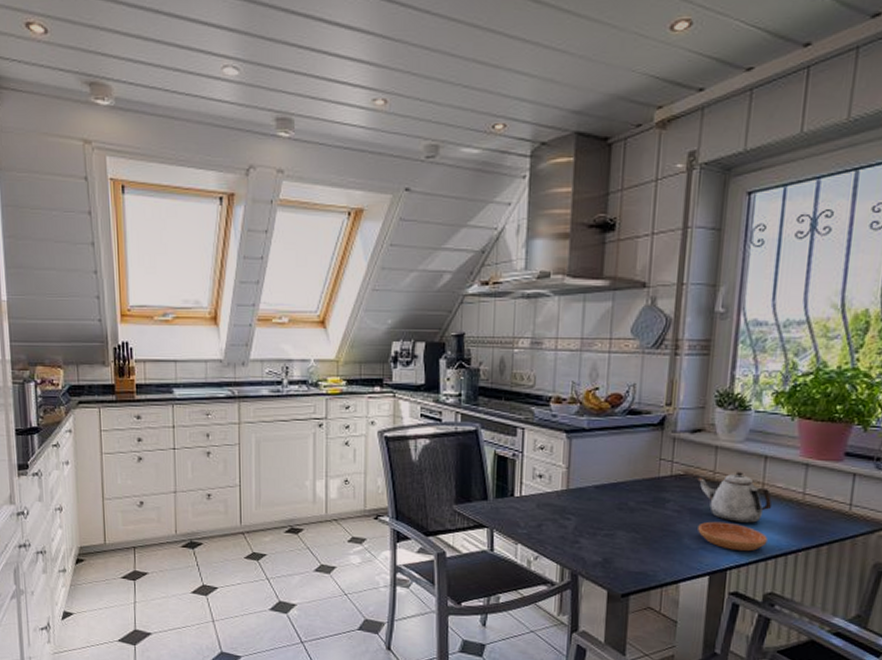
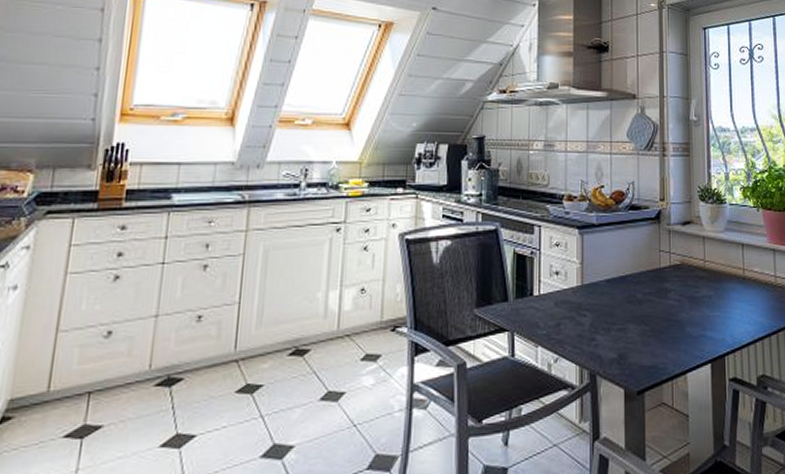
teapot: present [697,471,772,524] -> none [692,259,753,309]
saucer: present [698,521,768,552] -> none [697,308,753,336]

